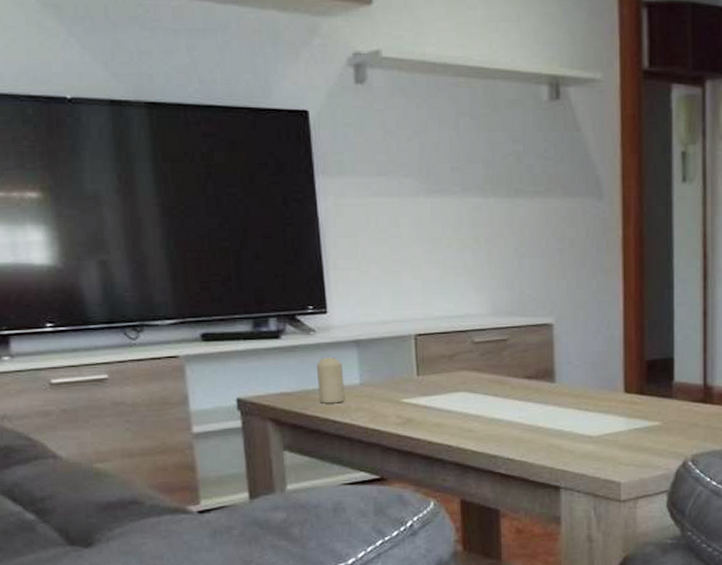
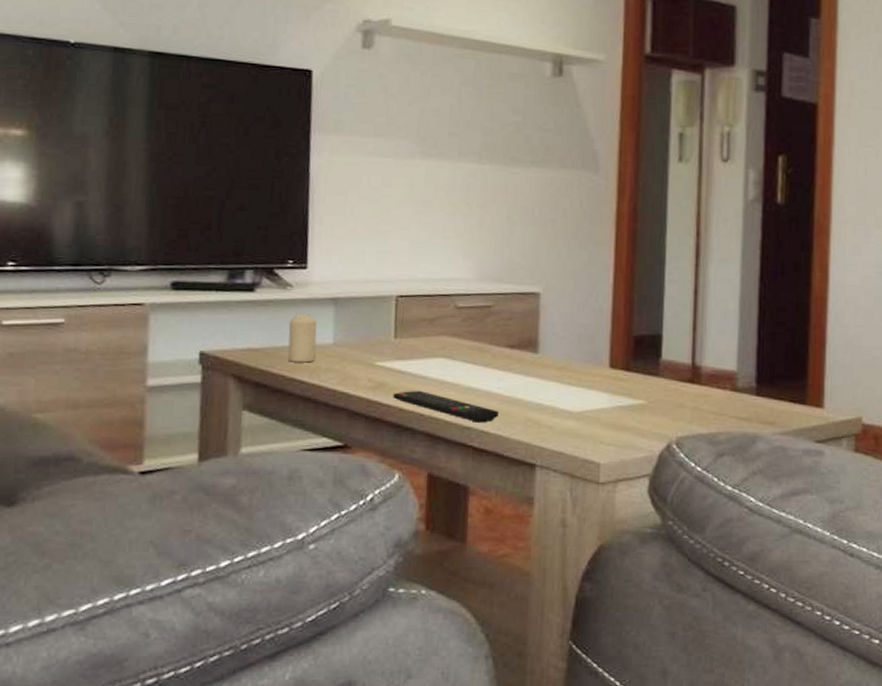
remote control: none [421,424,522,451] -> present [393,391,498,423]

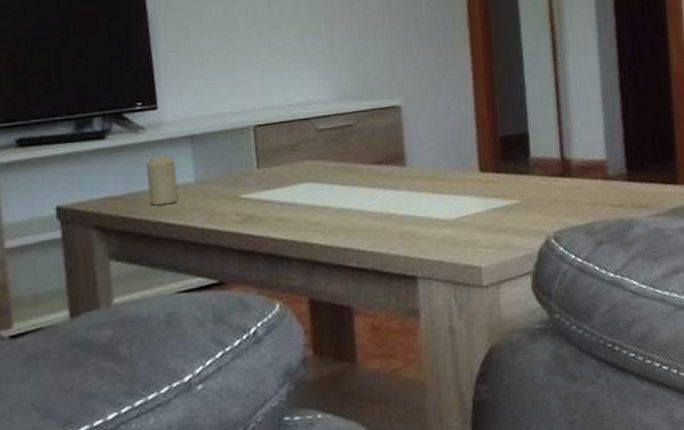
remote control: present [393,391,498,423] -> none [263,218,373,243]

